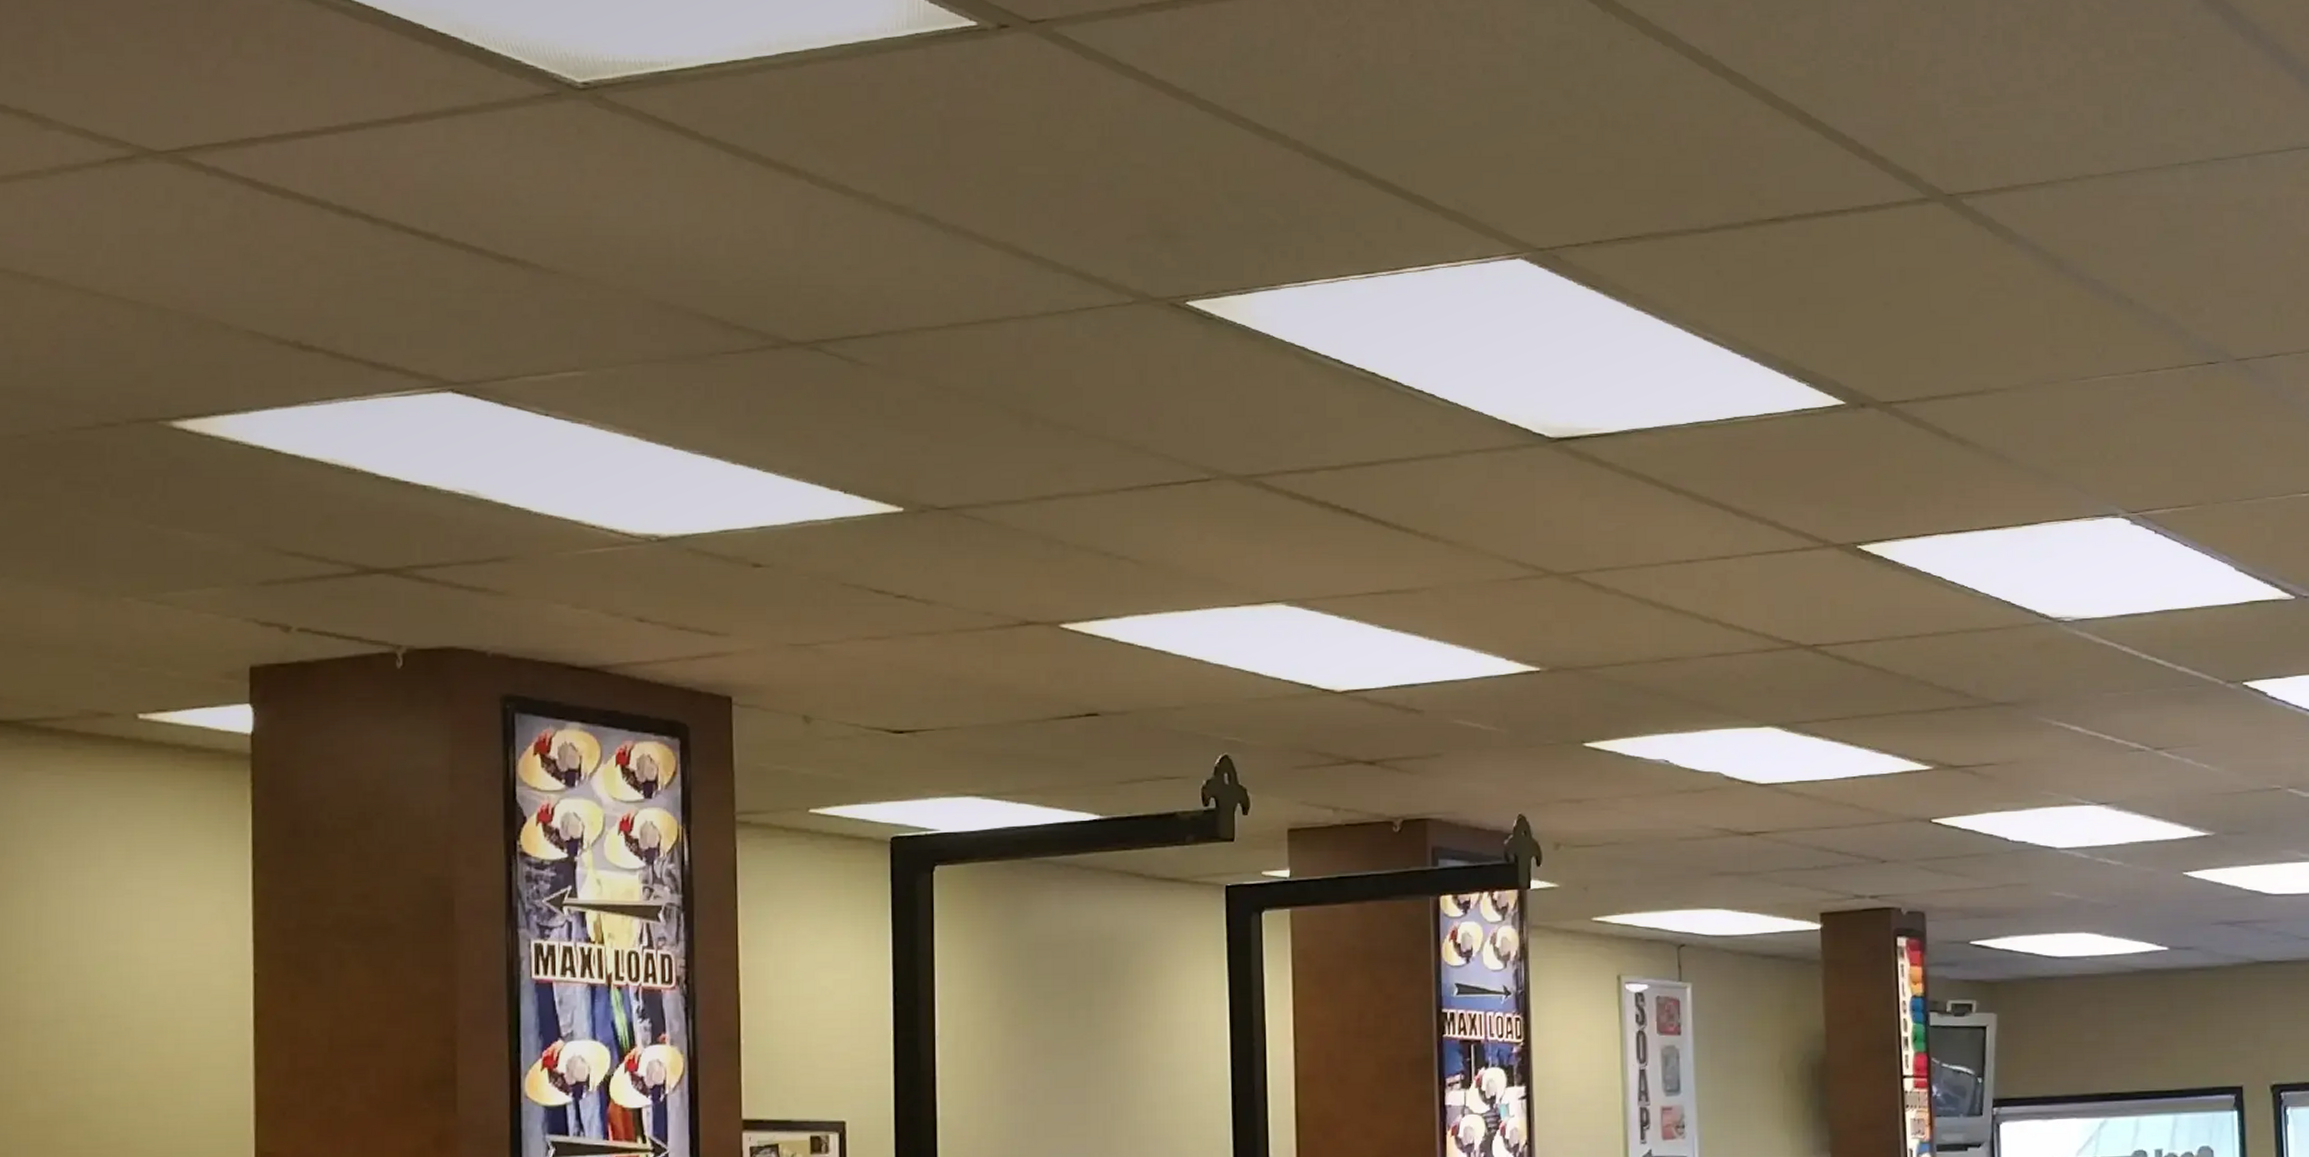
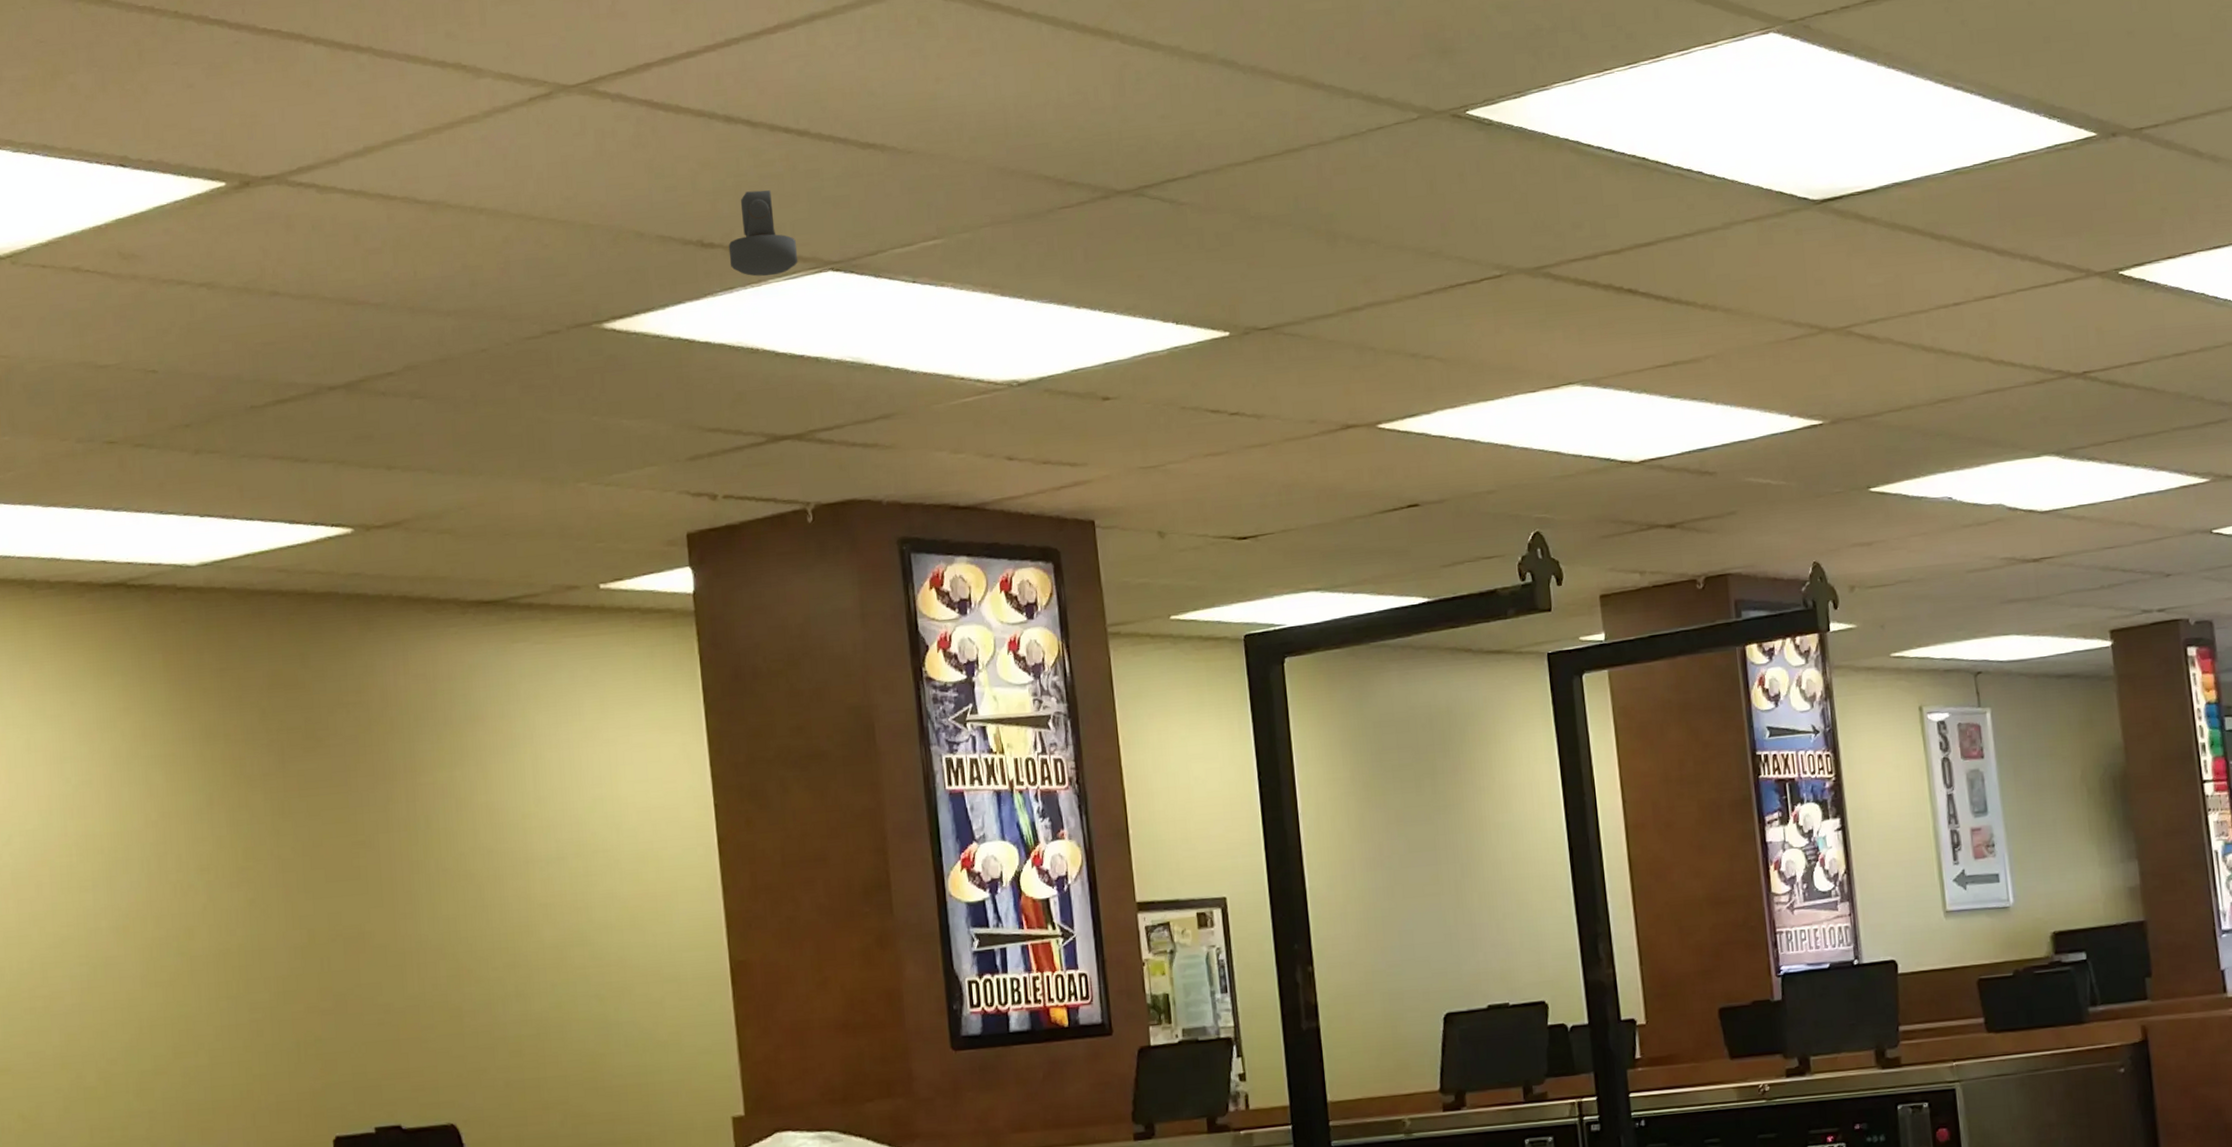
security camera: none [331,294,413,390] -> present [728,190,798,277]

